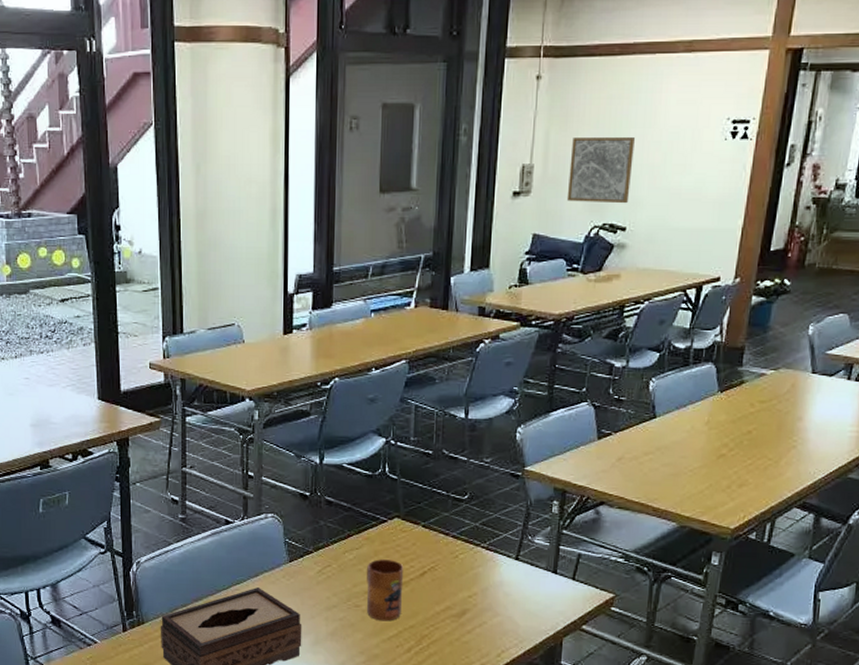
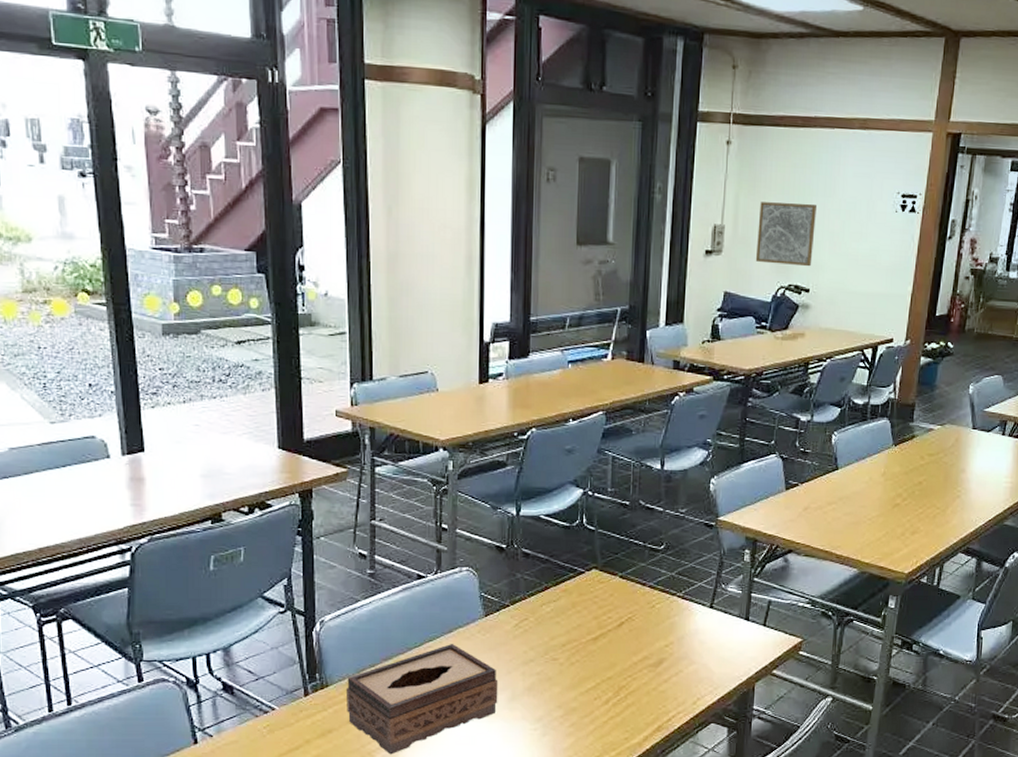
mug: present [366,559,404,621] -> none [563,611,602,674]

